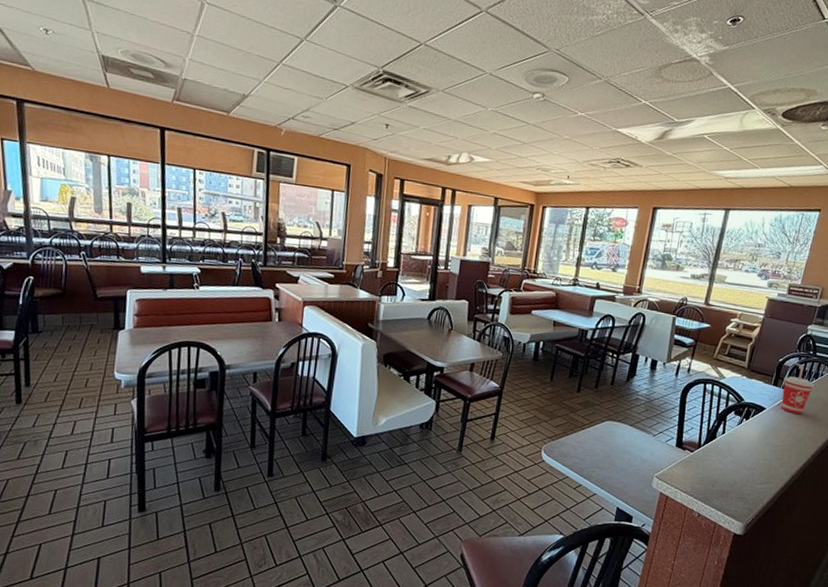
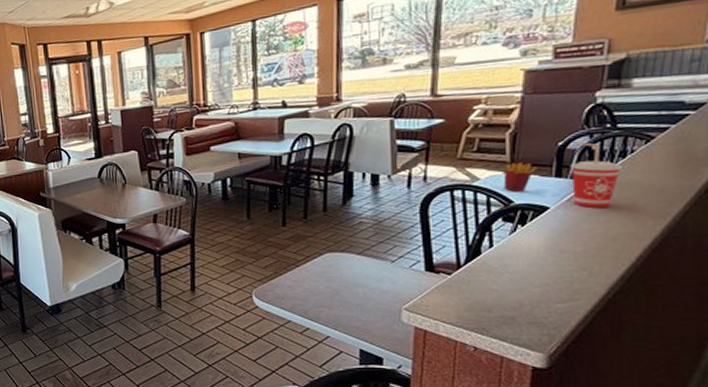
french fries: none [739,369,764,393] -> present [503,163,538,192]

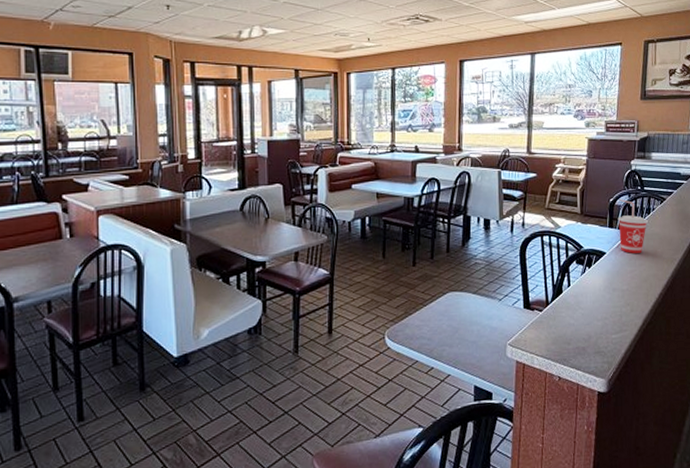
french fries: present [503,163,538,192] -> none [576,214,598,239]

